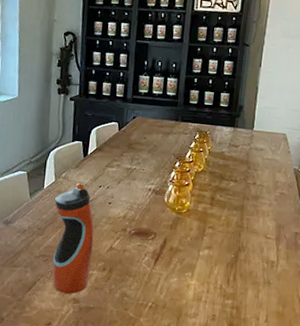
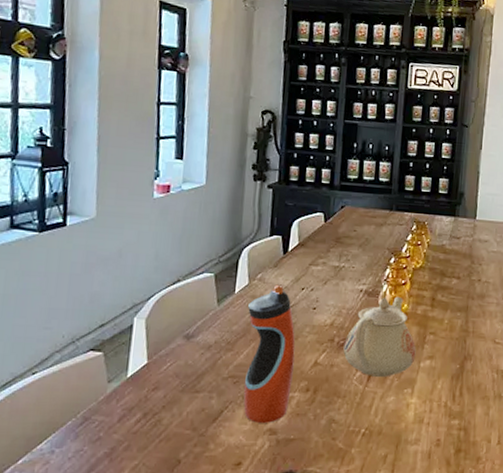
teapot: none [134,195,197,262] -> present [343,296,416,377]

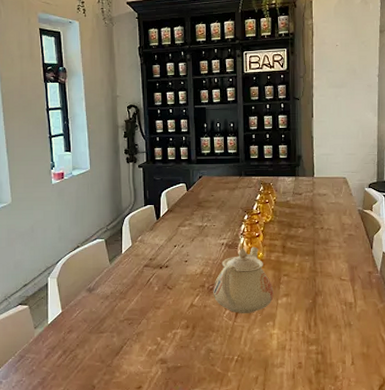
water bottle: present [243,284,296,423] -> none [134,244,175,355]

